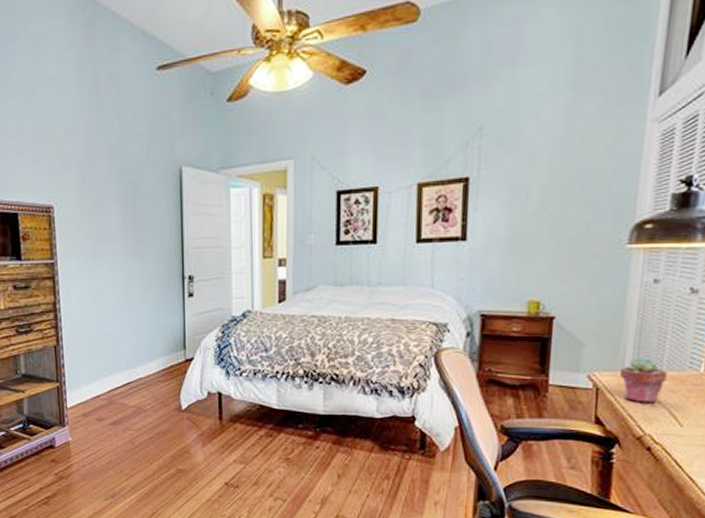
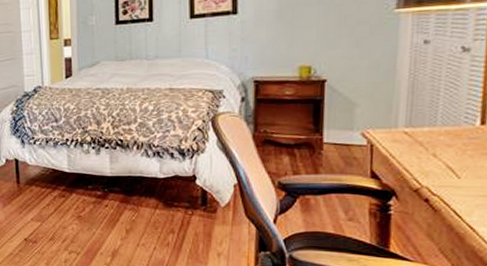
potted succulent: present [619,358,668,404] -> none [393,115,442,158]

